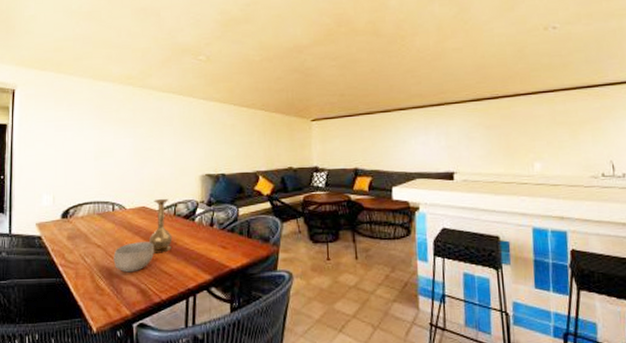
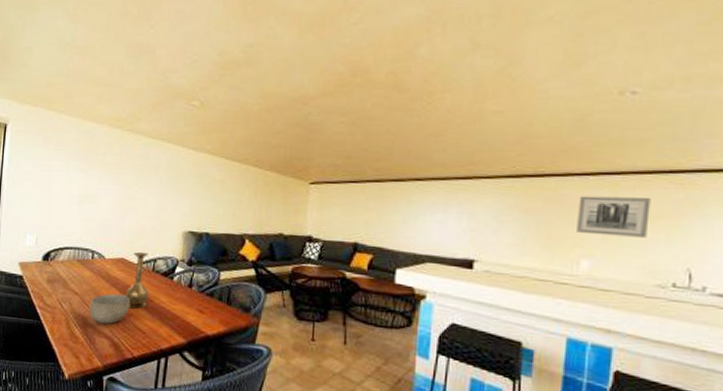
wall art: none [526,109,579,142] -> present [577,195,651,238]

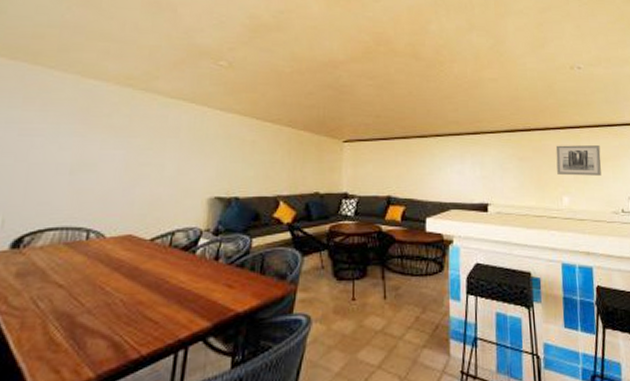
bowl: present [89,294,131,325] -> none [78,280,139,321]
vase: present [126,252,149,309] -> none [133,226,165,295]

